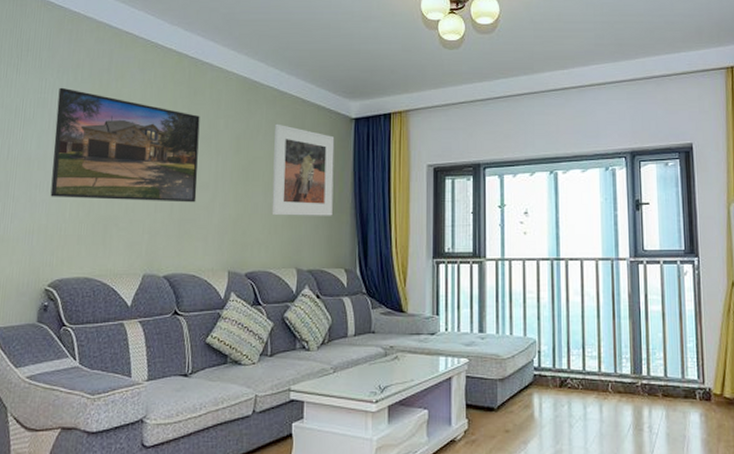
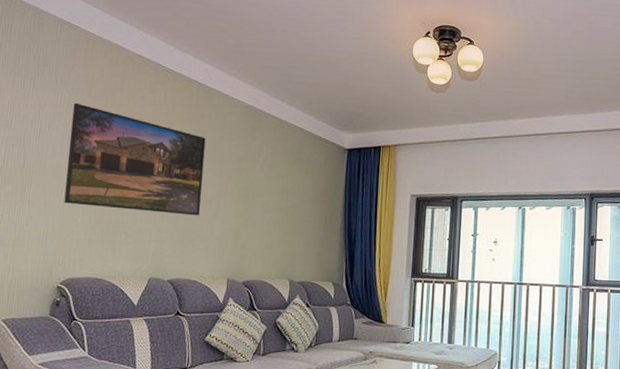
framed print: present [271,123,335,216] -> none [268,149,329,235]

